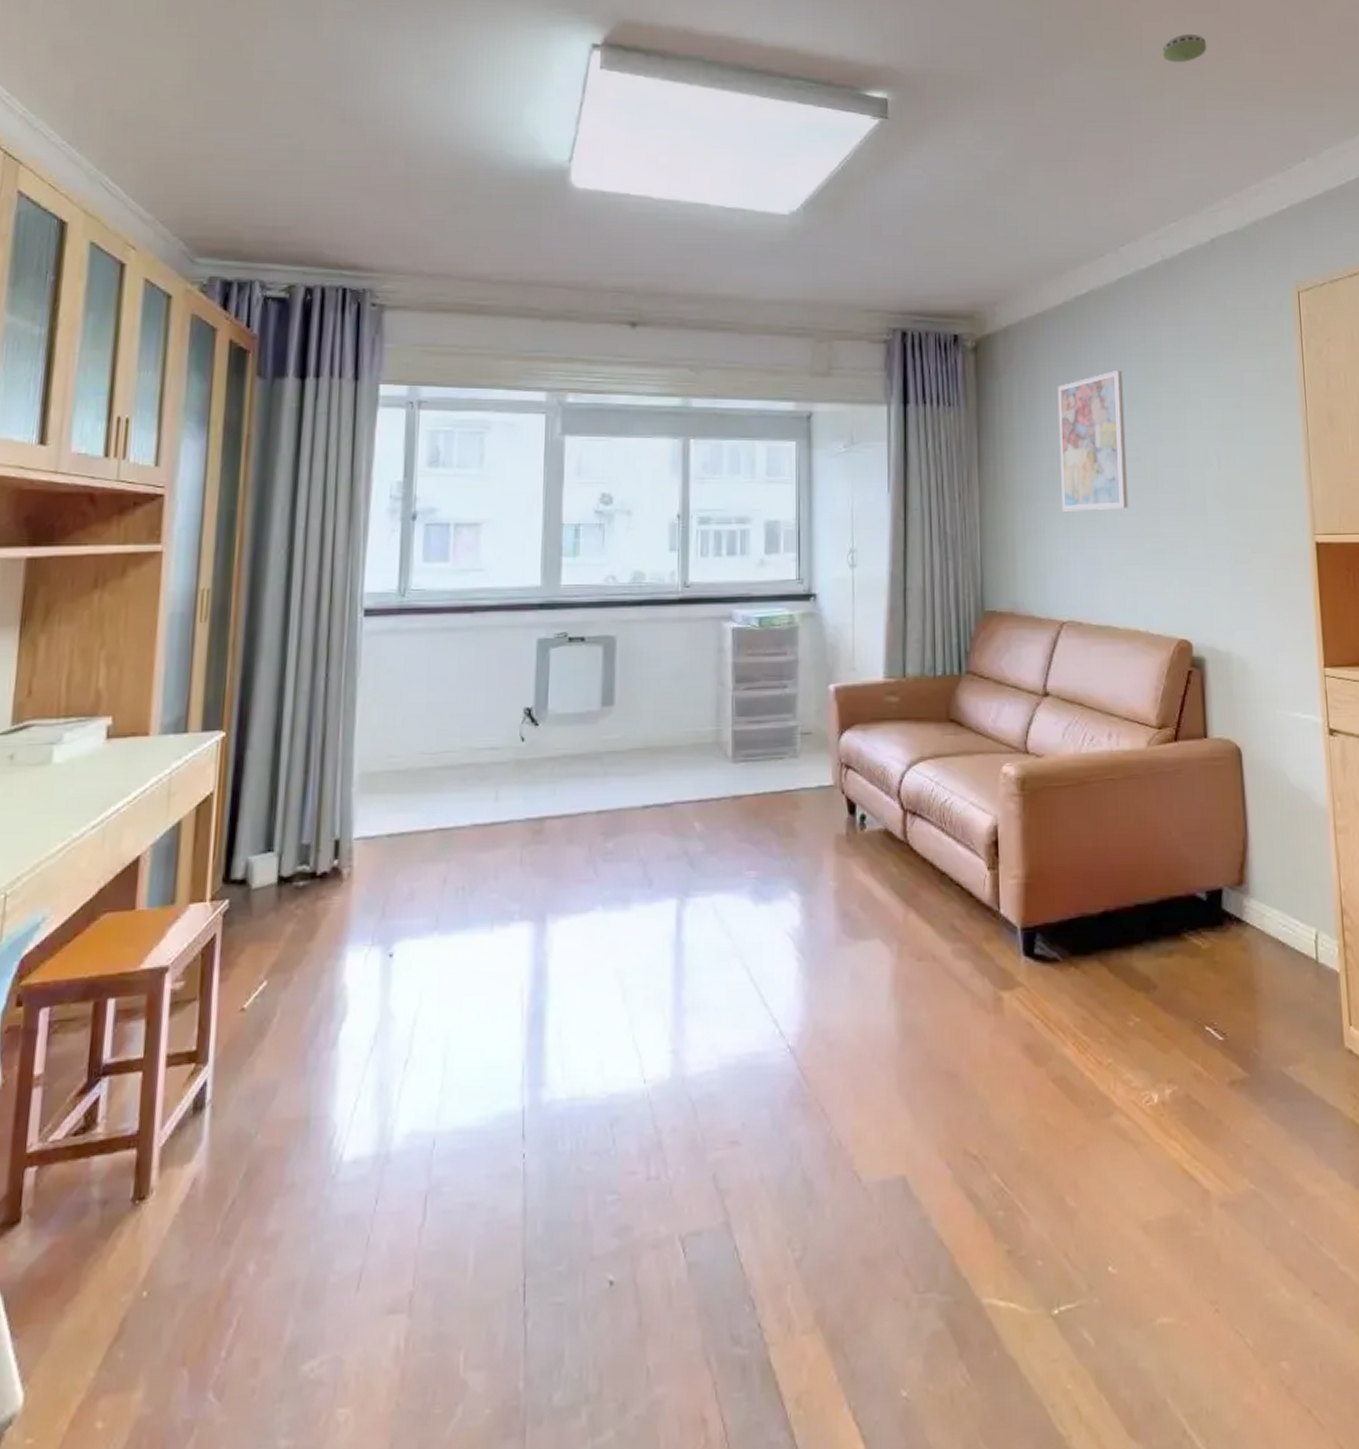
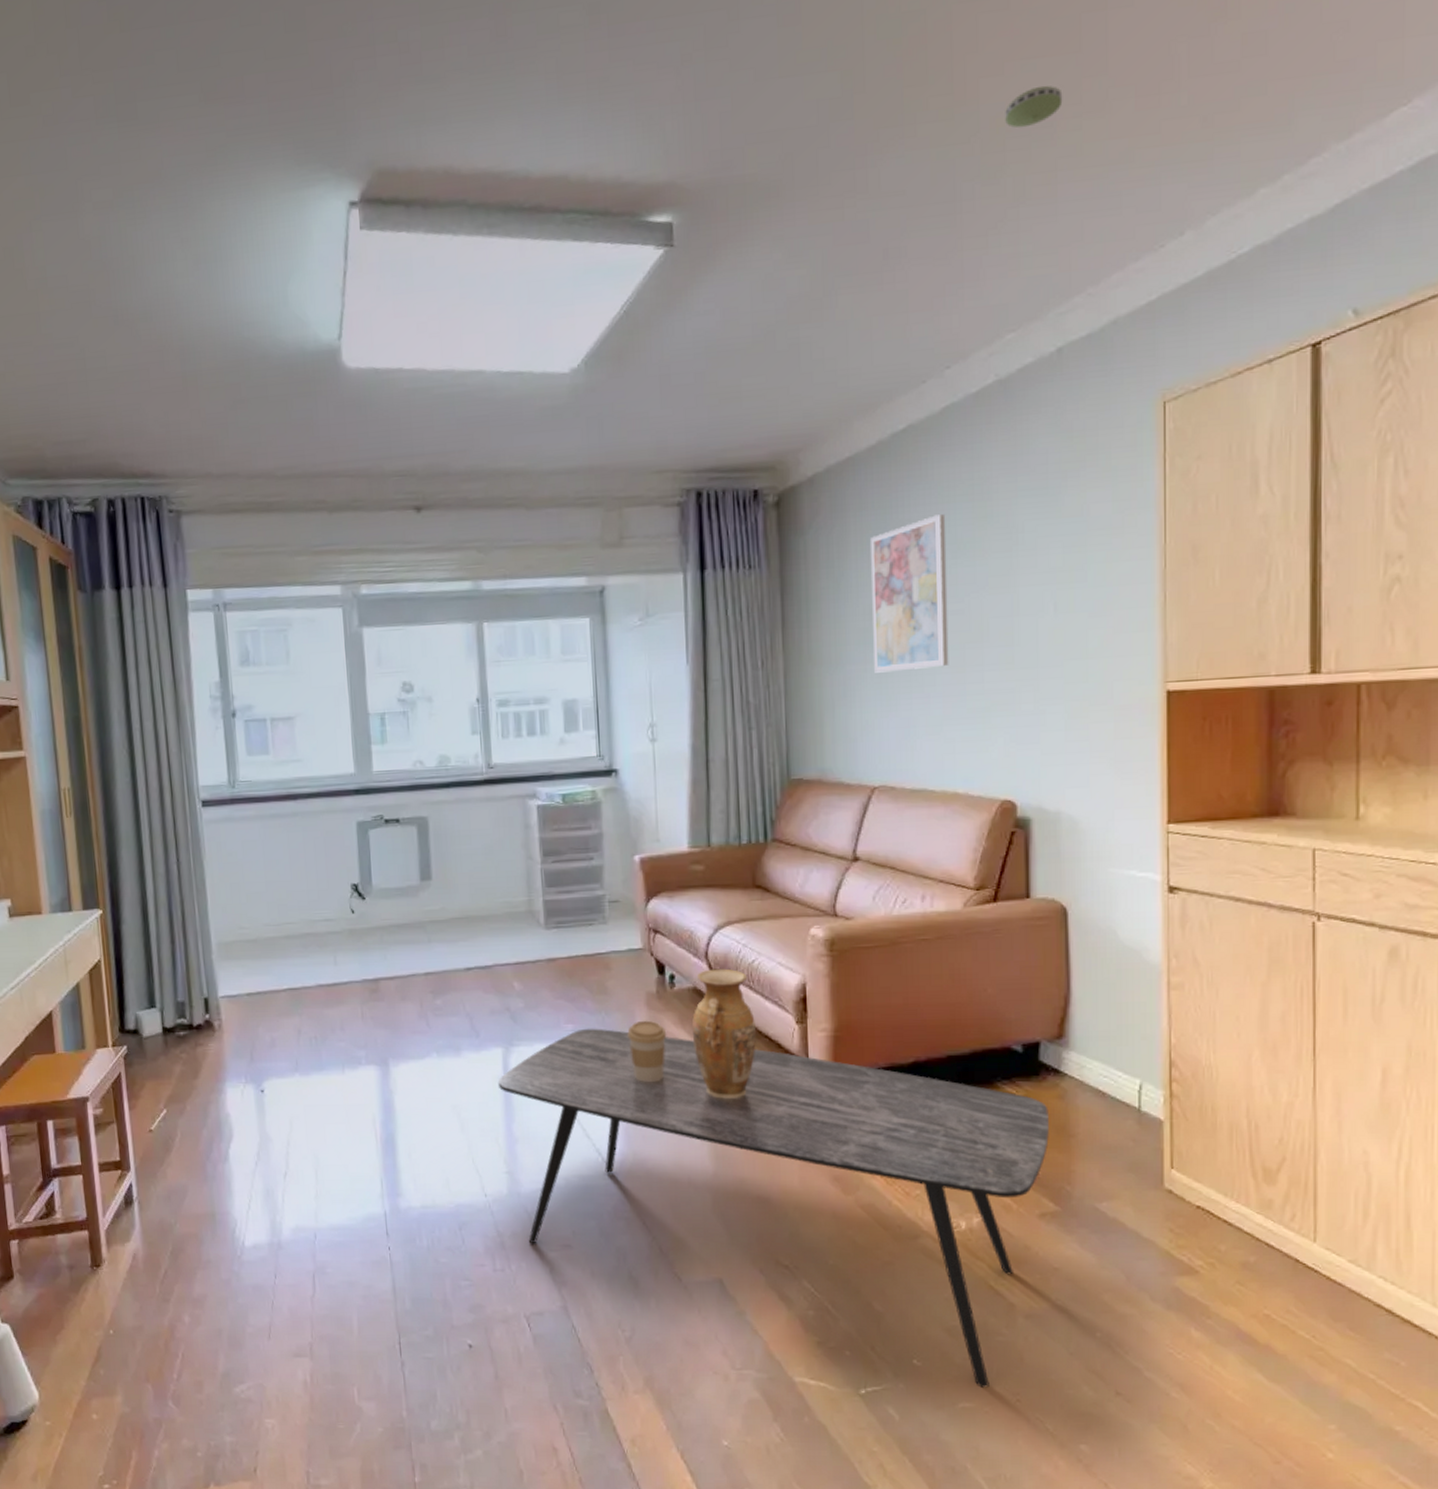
coffee table: none [668,875,1235,1297] -> present [497,1028,1049,1388]
coffee cup: none [814,866,855,938] -> present [627,1020,667,1082]
vase: none [882,808,948,956] -> present [692,968,757,1099]

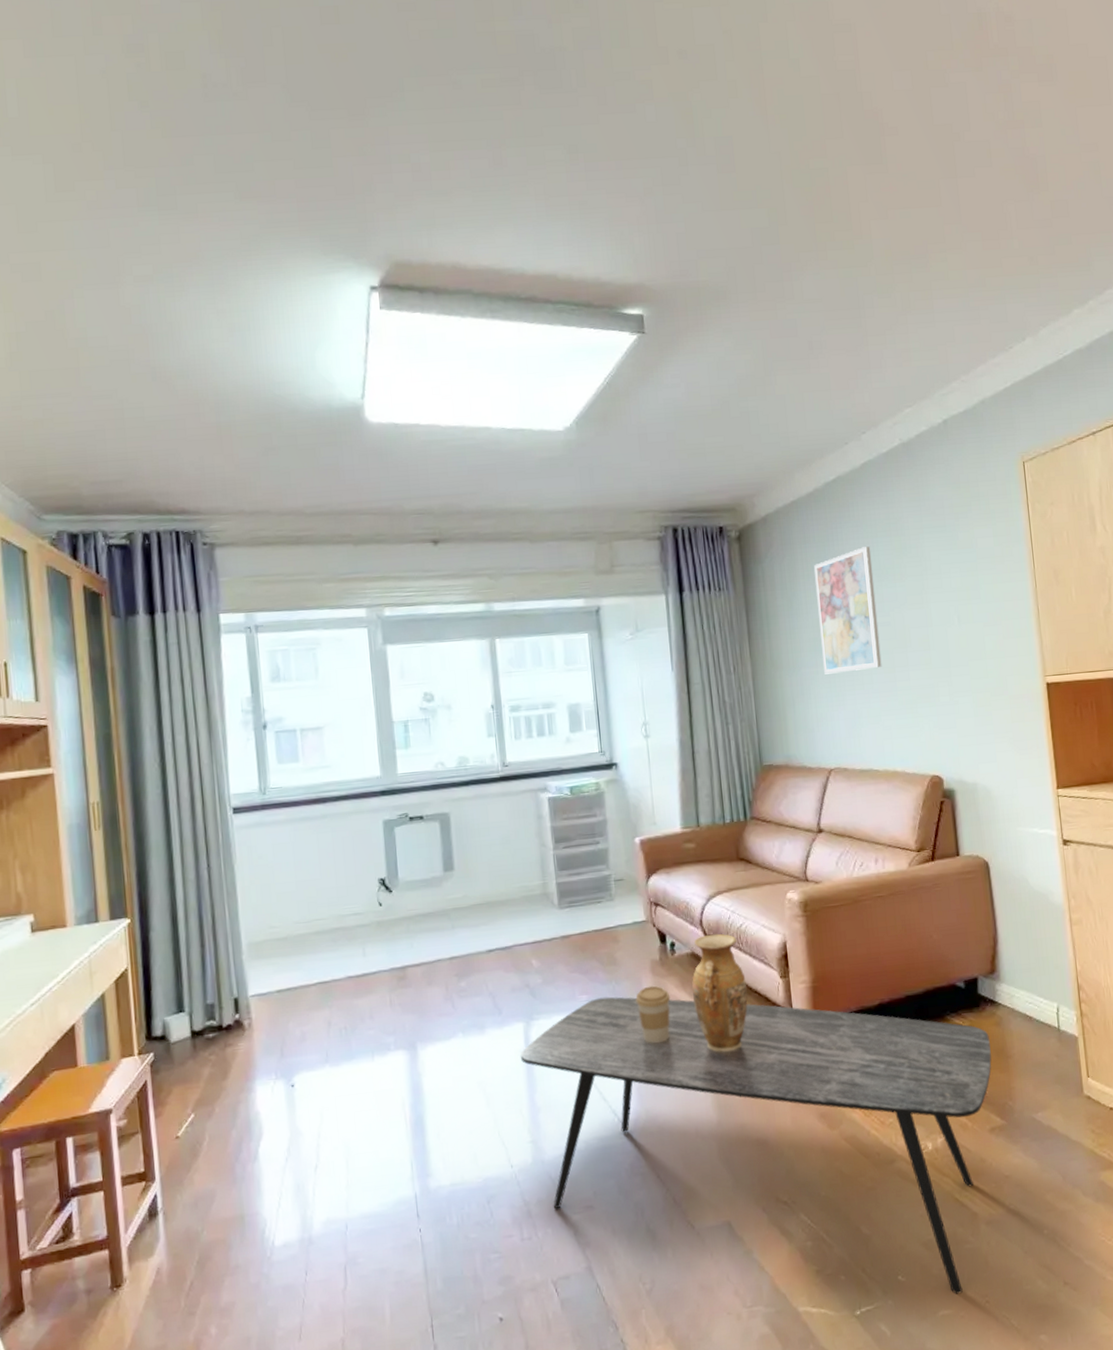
smoke detector: present [1005,85,1063,129] -> none [891,228,932,258]

